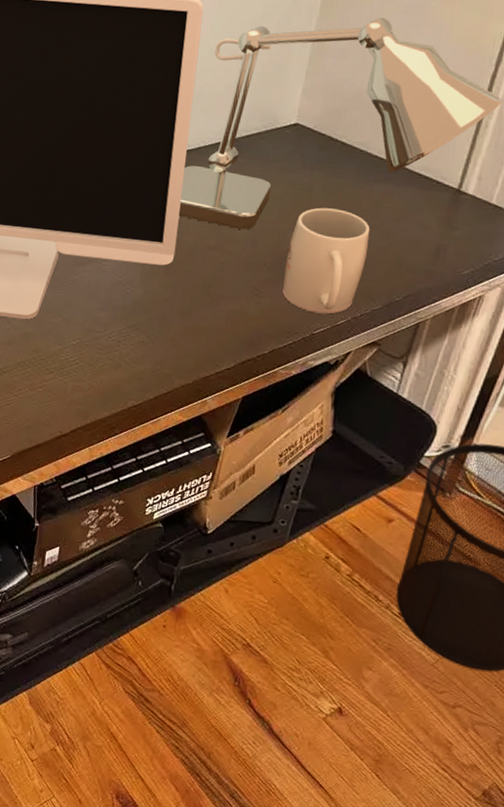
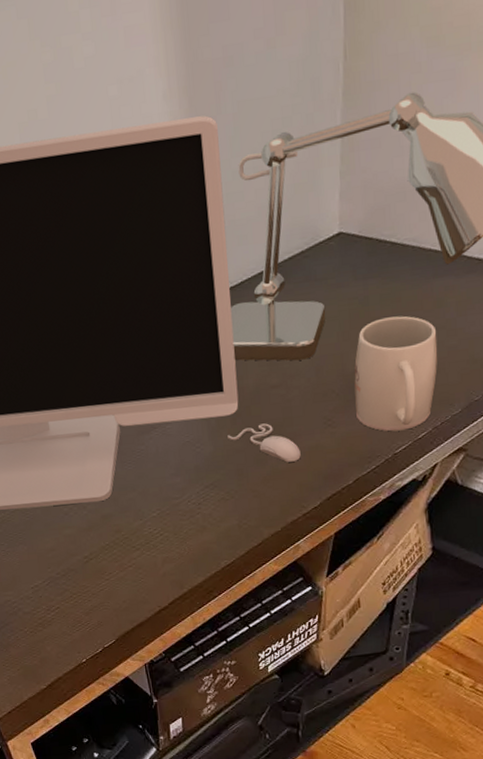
computer mouse: none [158,279,224,321] -> present [227,423,301,462]

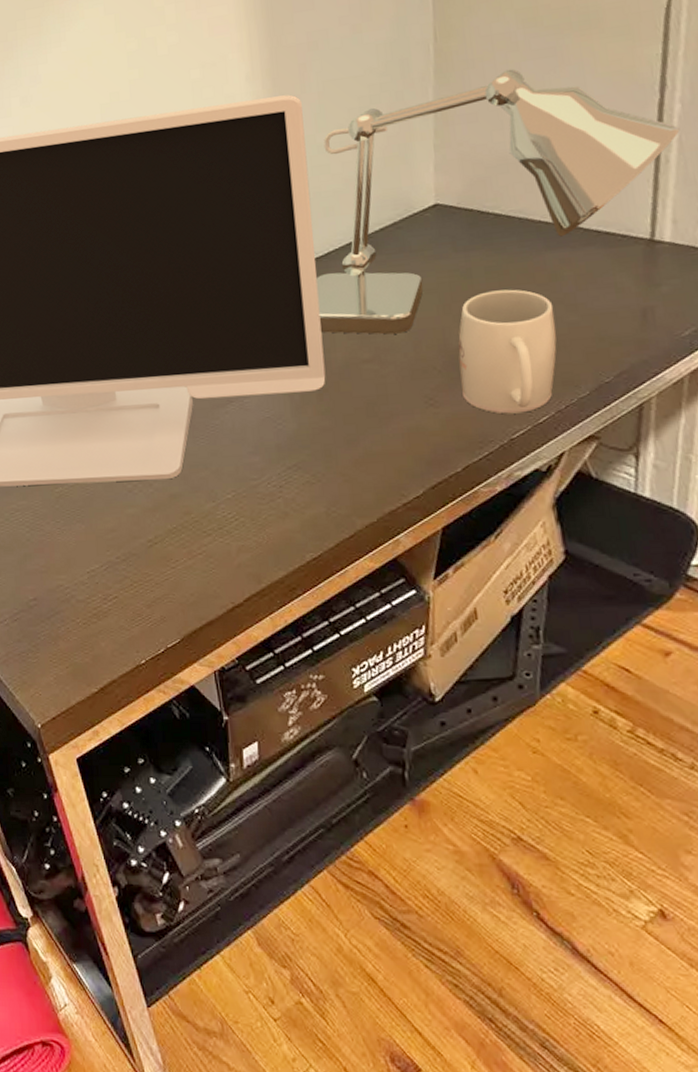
computer mouse: present [227,423,301,462] -> none [313,400,399,444]

